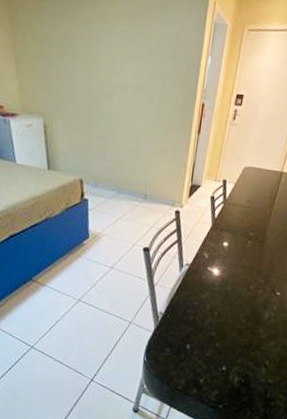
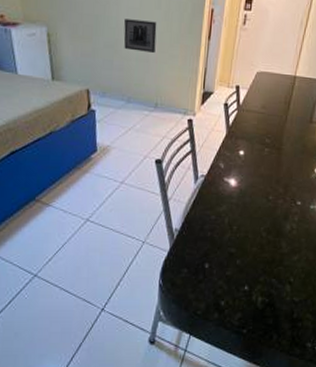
wall art: none [116,111,149,146] -> present [123,19,157,53]

